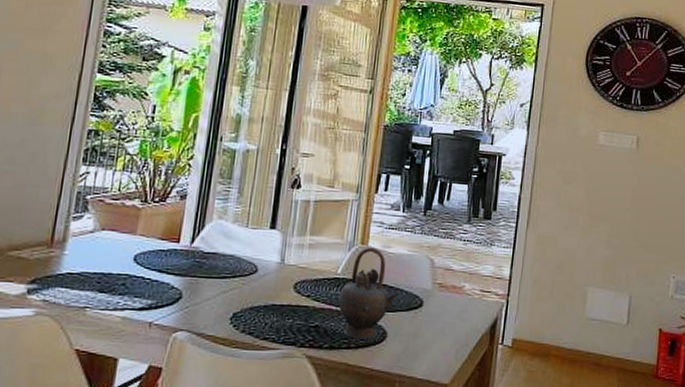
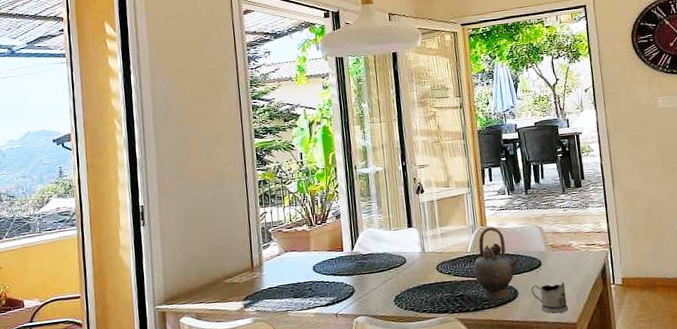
tea glass holder: none [403,329,445,369] -> present [531,282,568,314]

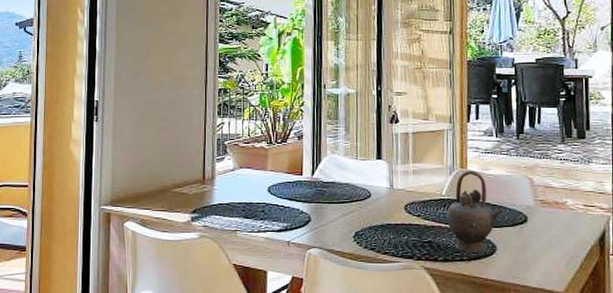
tea glass holder: present [531,282,568,314] -> none [512,243,555,278]

